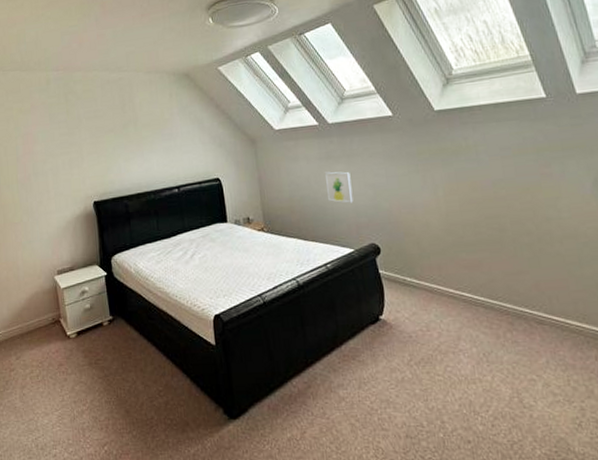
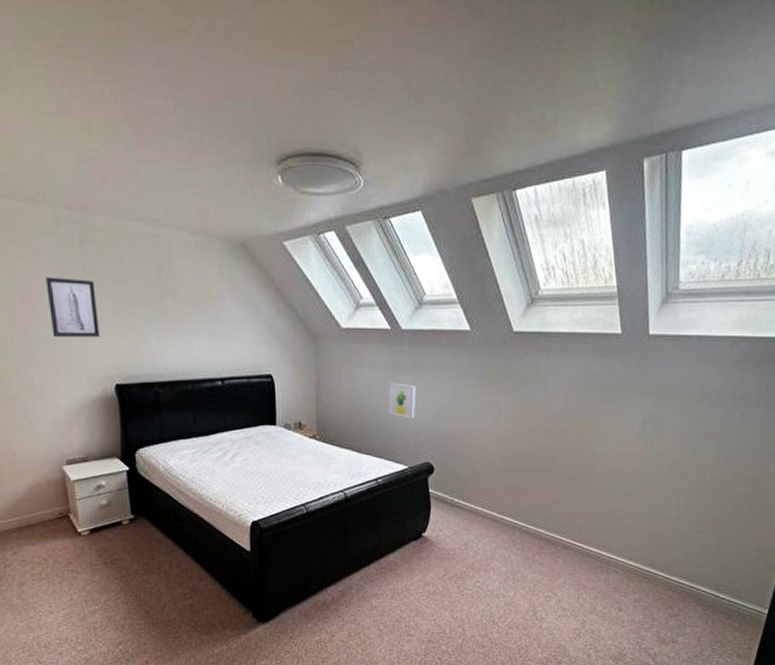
wall art: none [40,121,81,169] -> present [46,276,100,338]

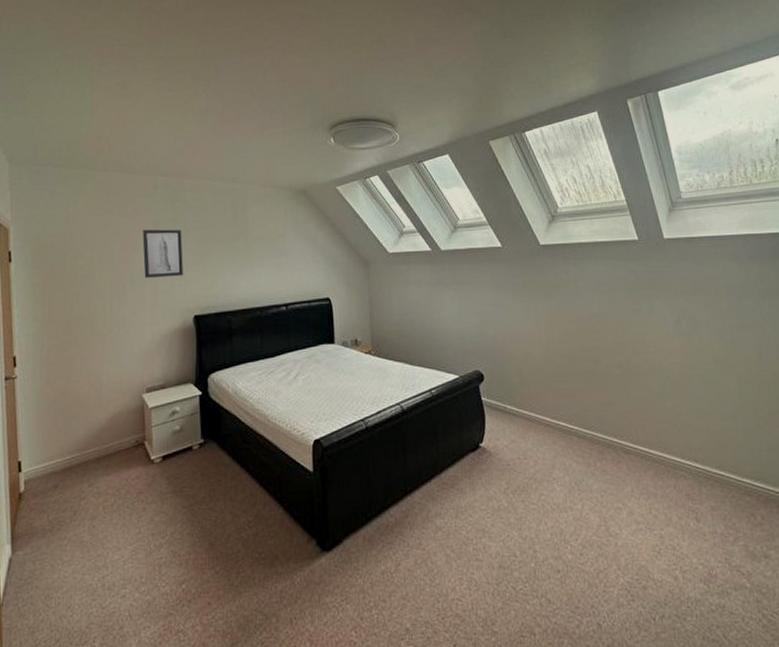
wall art: present [389,382,416,419] -> none [435,297,461,330]

